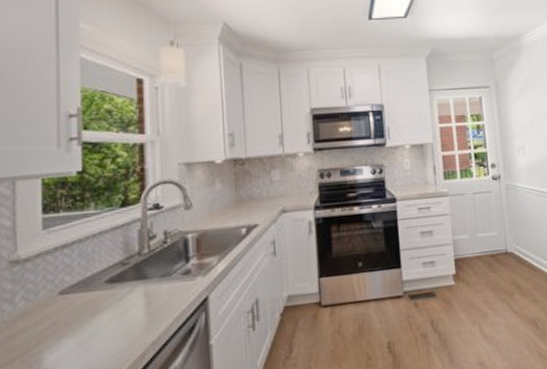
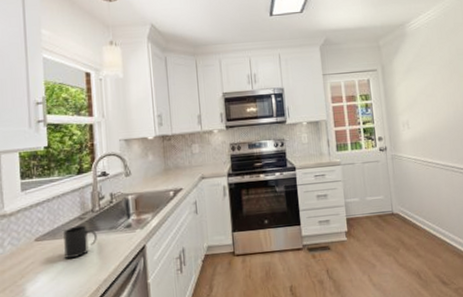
mug: none [97,272,145,317] -> present [62,225,97,259]

